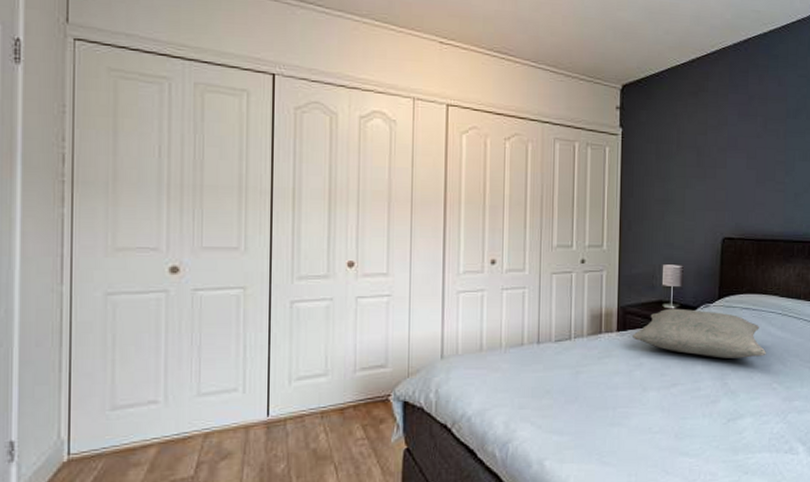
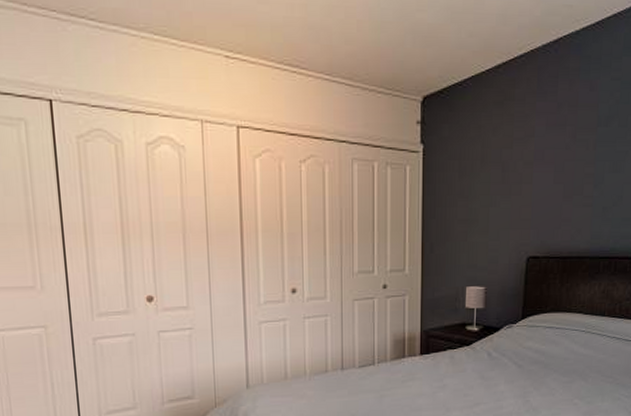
pillow: present [633,308,766,358] -> none [436,330,568,377]

